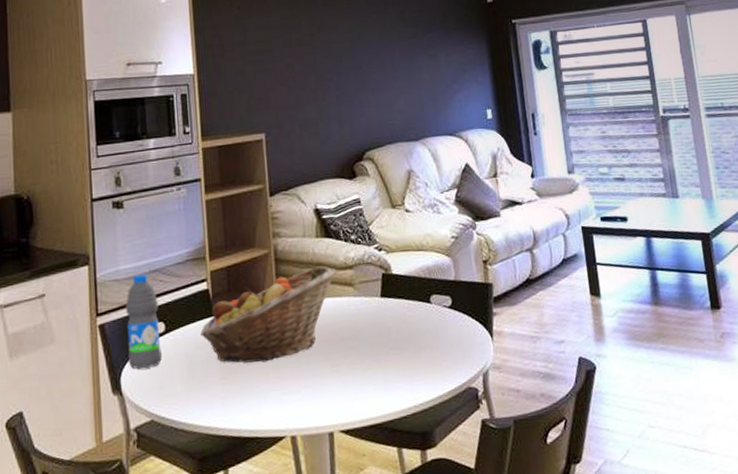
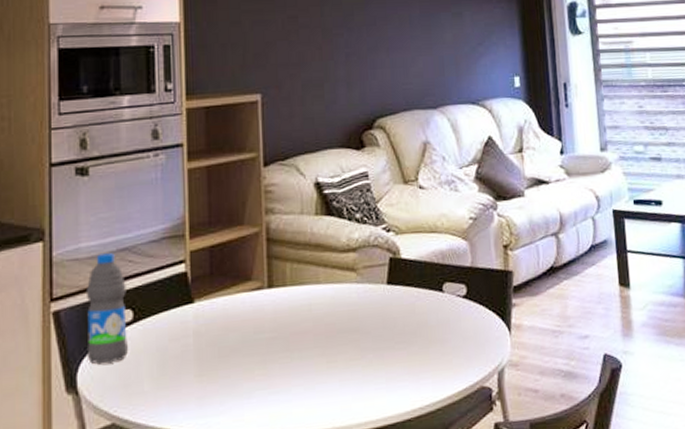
fruit basket: present [200,266,336,363] -> none [175,247,337,358]

